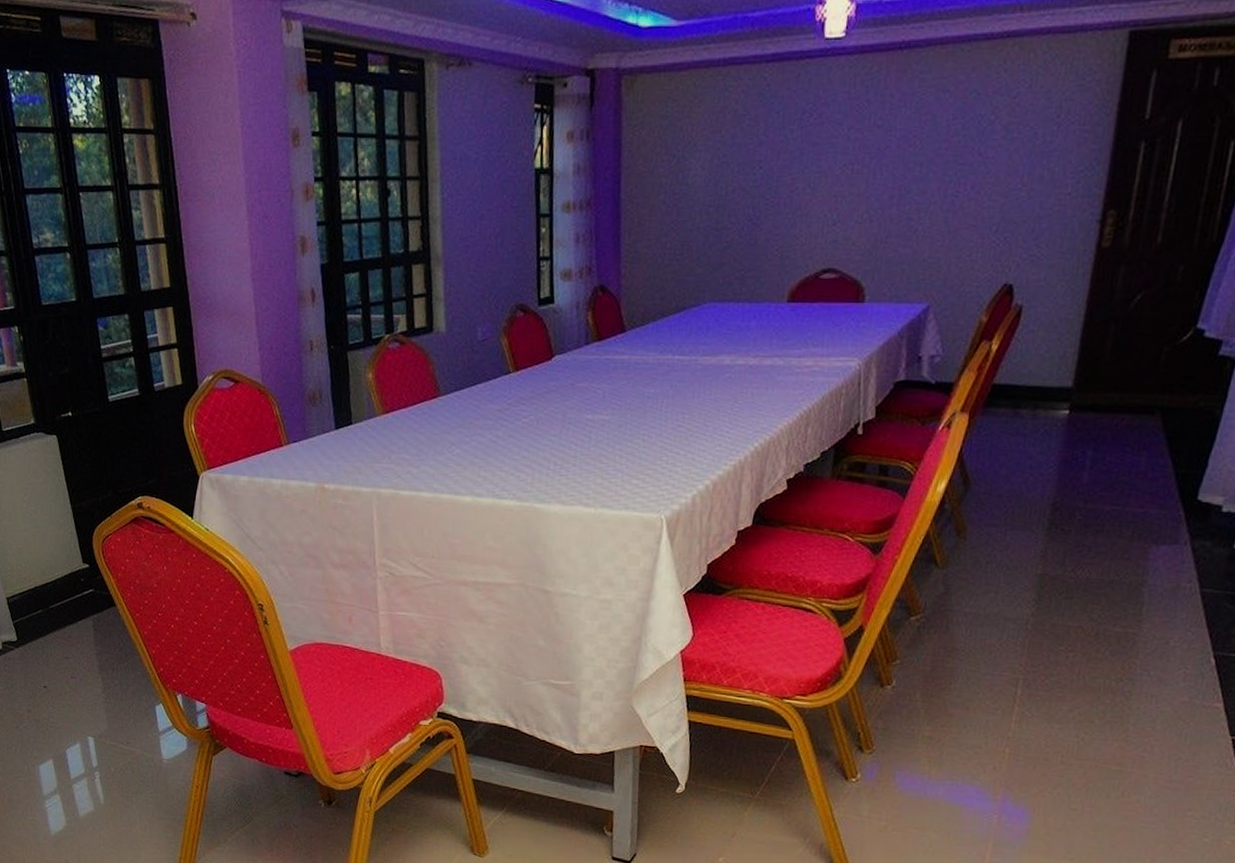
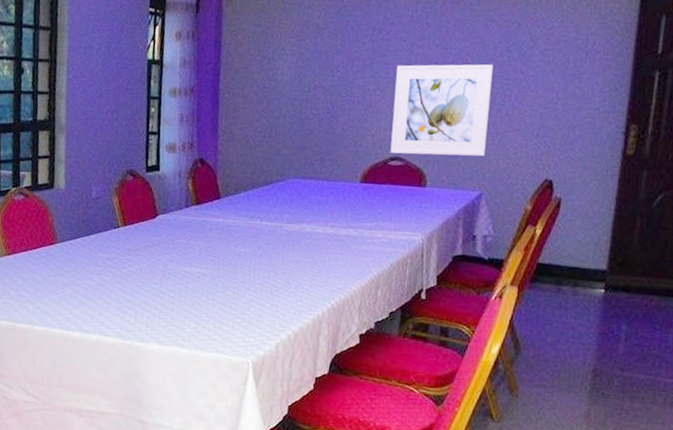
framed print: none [822,146,946,264] -> present [390,64,494,157]

